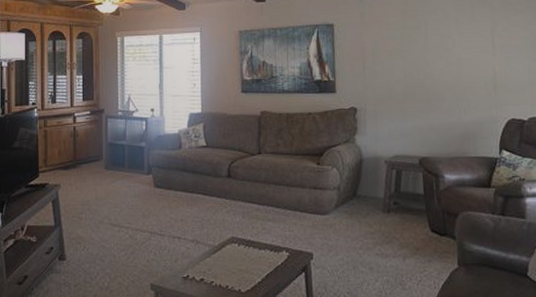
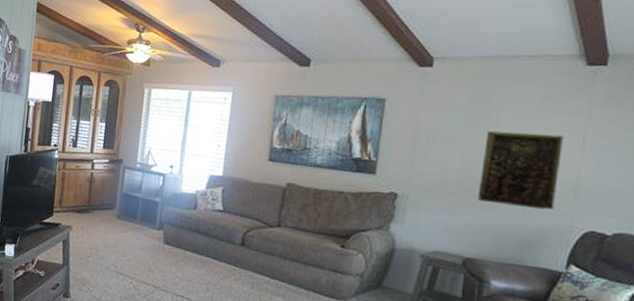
relief panel: none [419,40,482,106] -> present [477,131,564,210]

